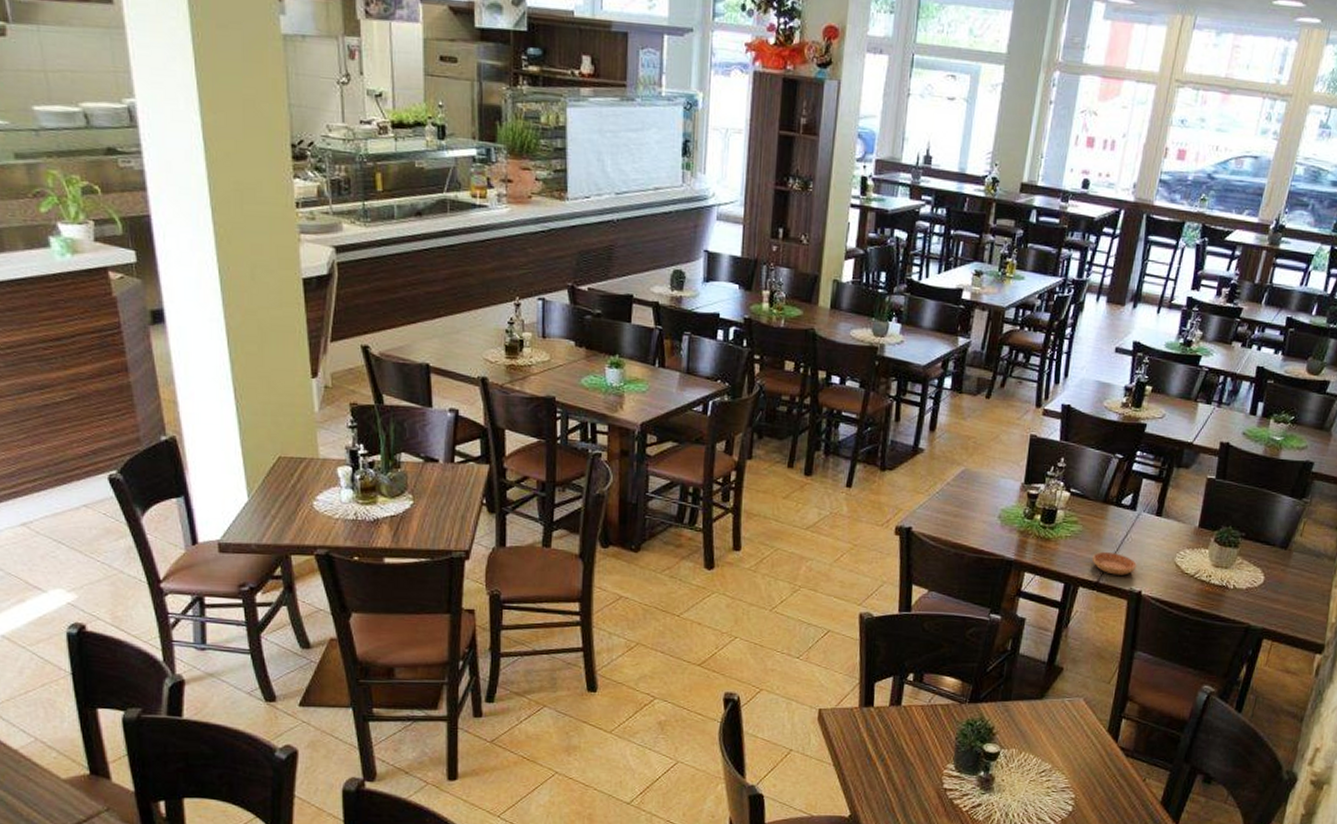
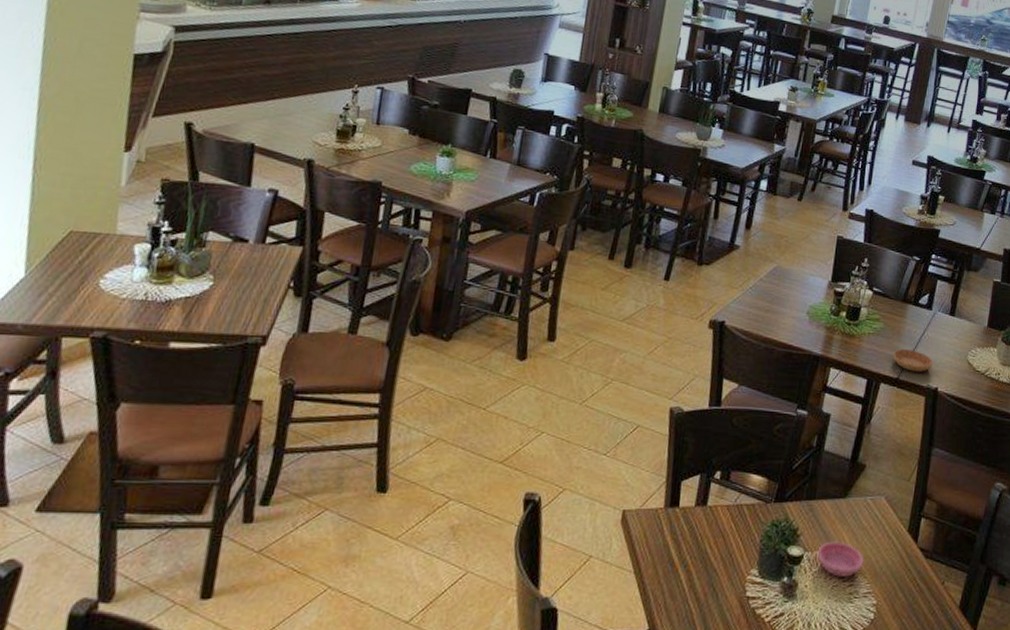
saucer: none [1013,739,1062,773] -> present [817,541,864,577]

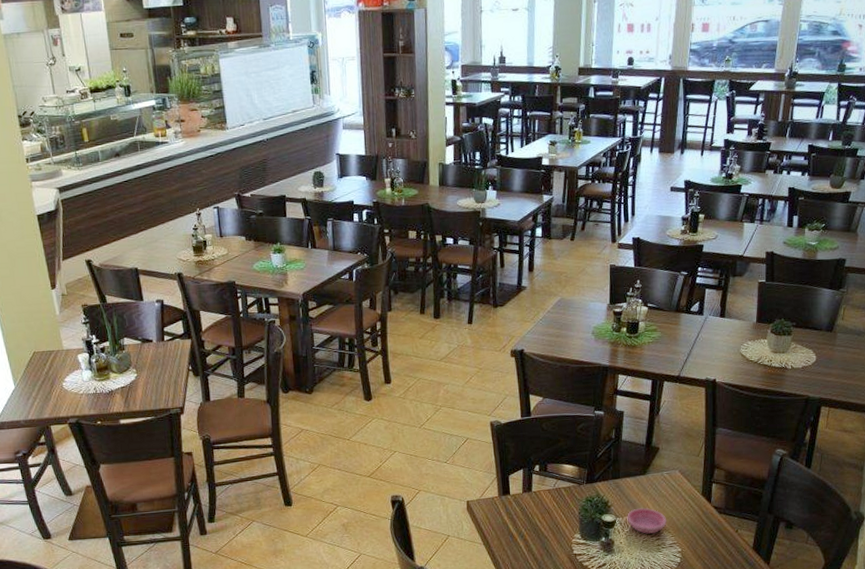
saucer: present [892,348,933,372] -> none [671,350,709,369]

